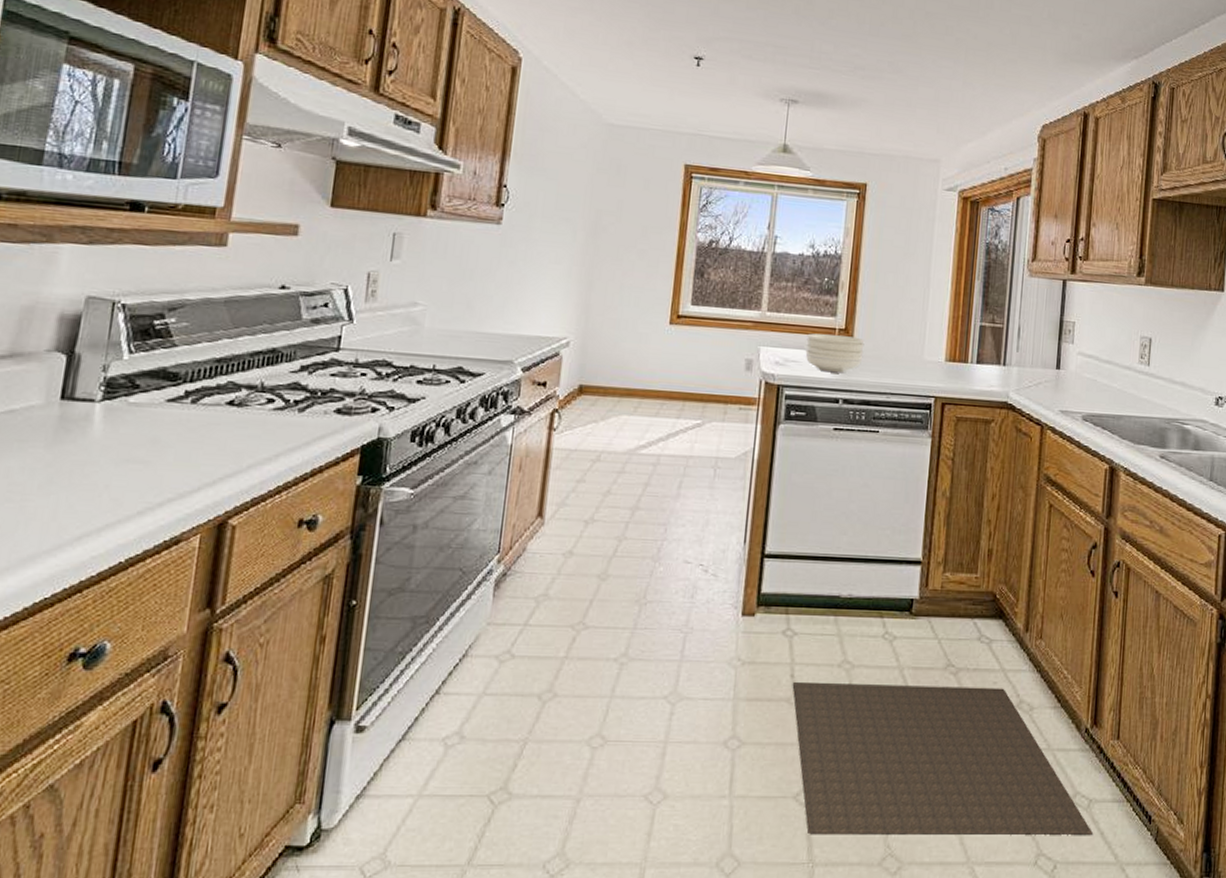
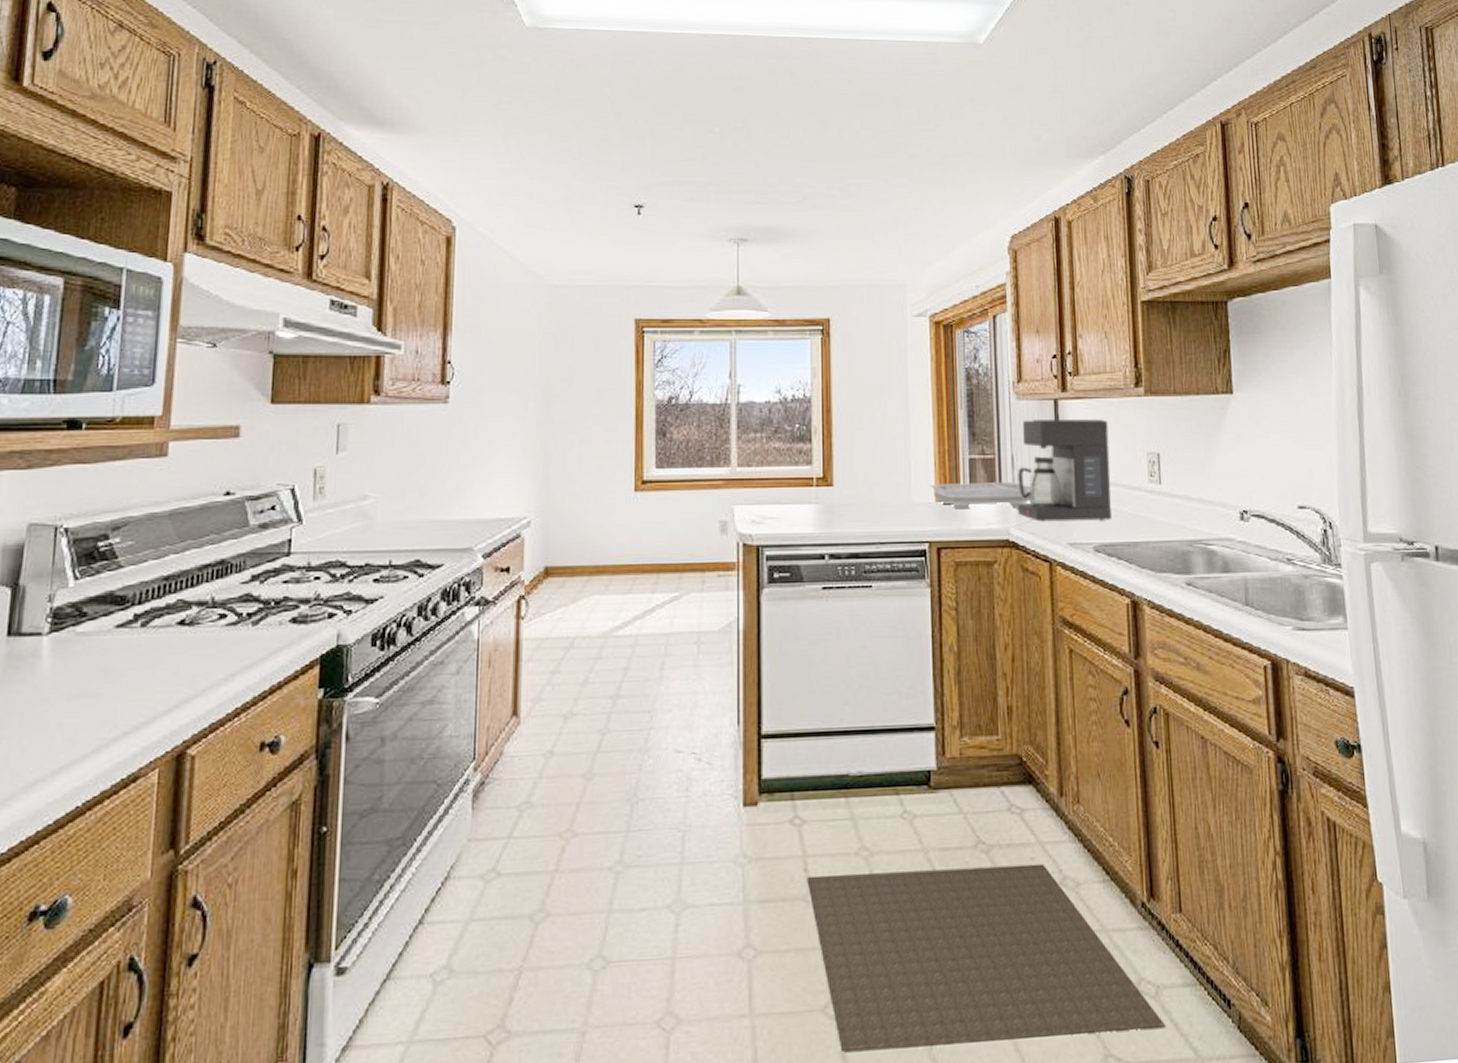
bowl: present [805,333,865,374] -> none [783,484,846,527]
dish rack: none [941,345,1032,375] -> present [929,482,1030,510]
coffee maker: none [1018,295,1109,394] -> present [1017,419,1113,522]

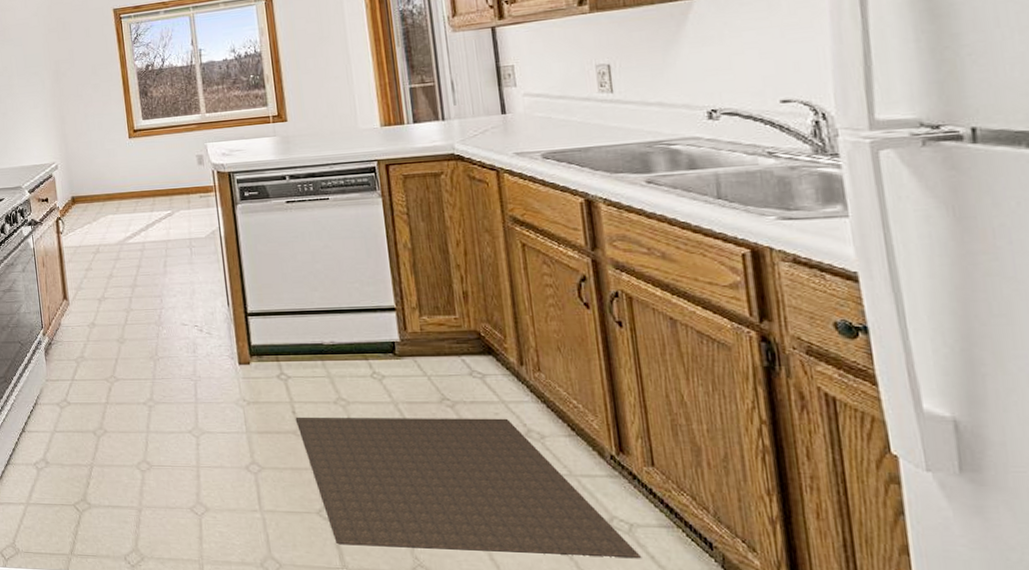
dish rack: present [929,482,1030,510] -> none [373,104,473,132]
coffee maker: present [1017,419,1113,522] -> none [458,39,561,137]

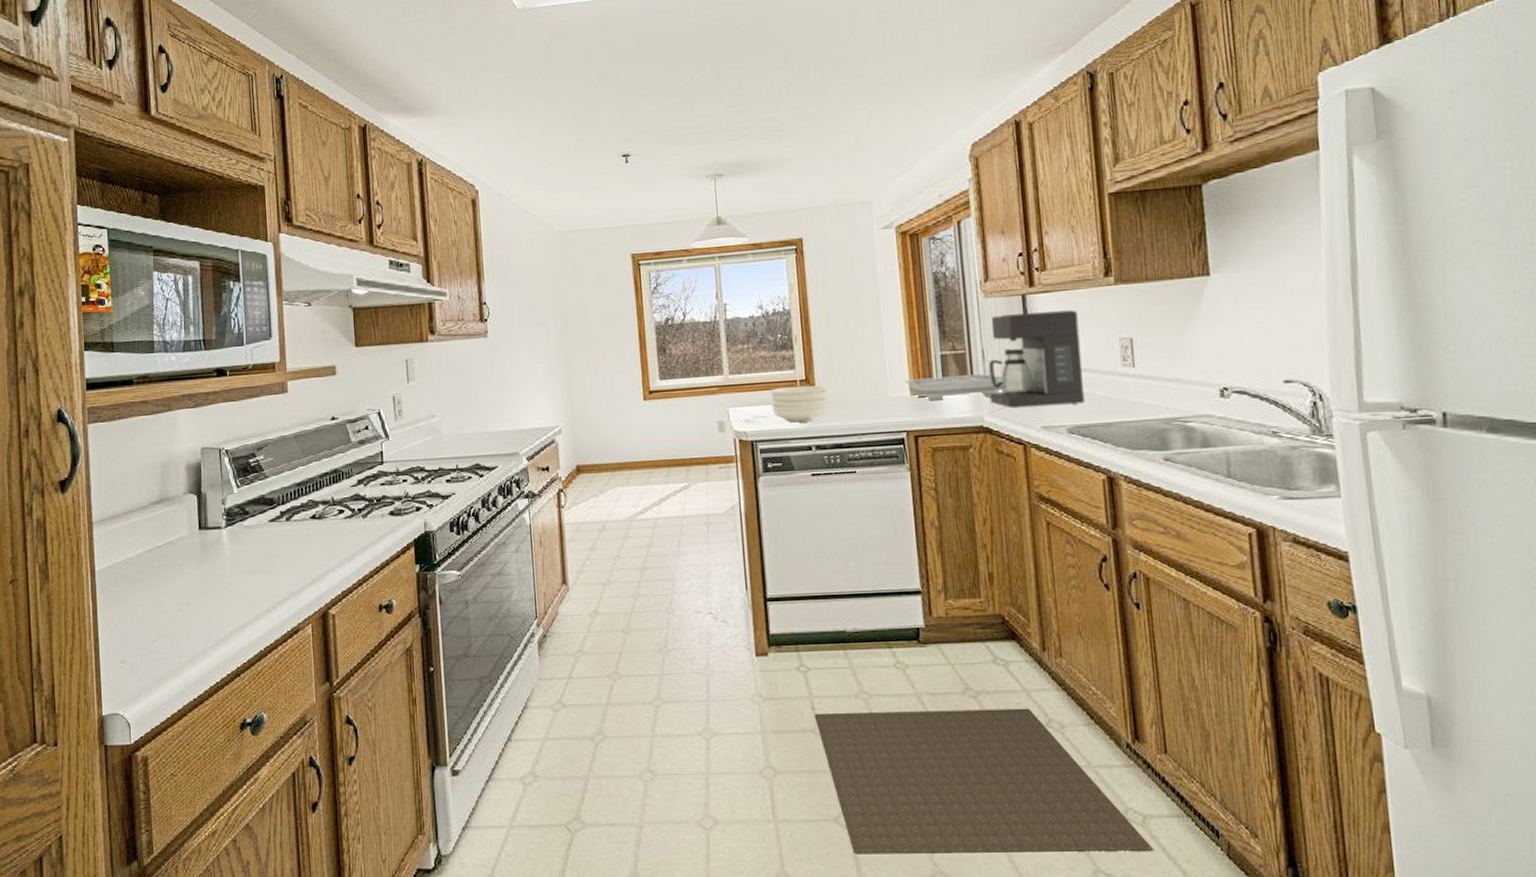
bowl: none [245,120,300,155] -> present [770,385,828,423]
dish rack: none [373,104,473,132] -> present [904,374,1002,401]
coffee maker: none [458,39,561,137] -> present [988,310,1086,409]

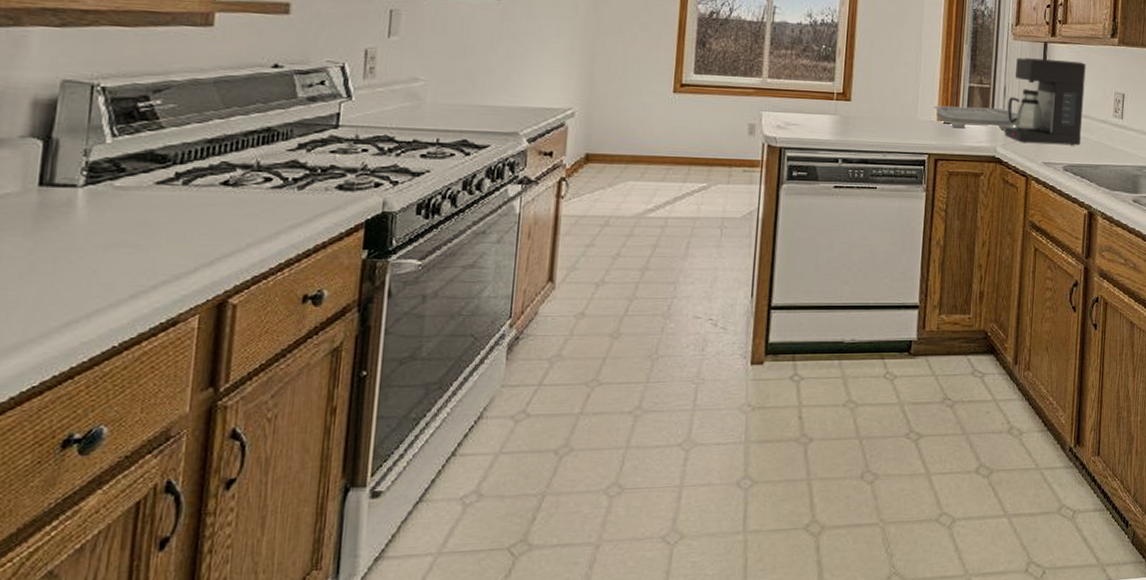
bowl: present [770,385,828,423] -> none [805,97,862,135]
doormat: present [814,708,1155,854] -> none [800,416,1078,560]

